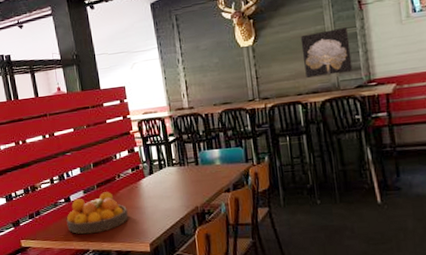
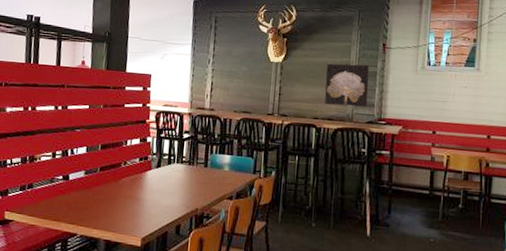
fruit bowl: present [66,192,128,235] -> none [59,176,126,218]

